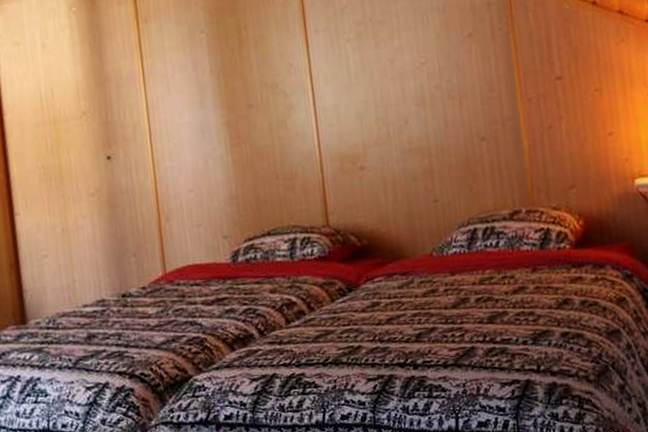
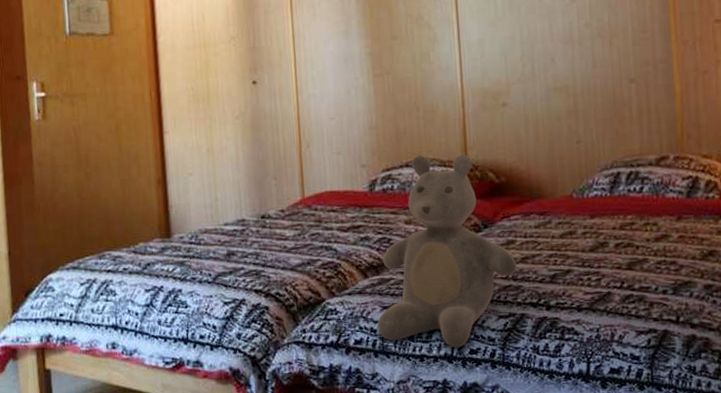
teddy bear: none [247,219,383,414] -> present [377,154,517,347]

